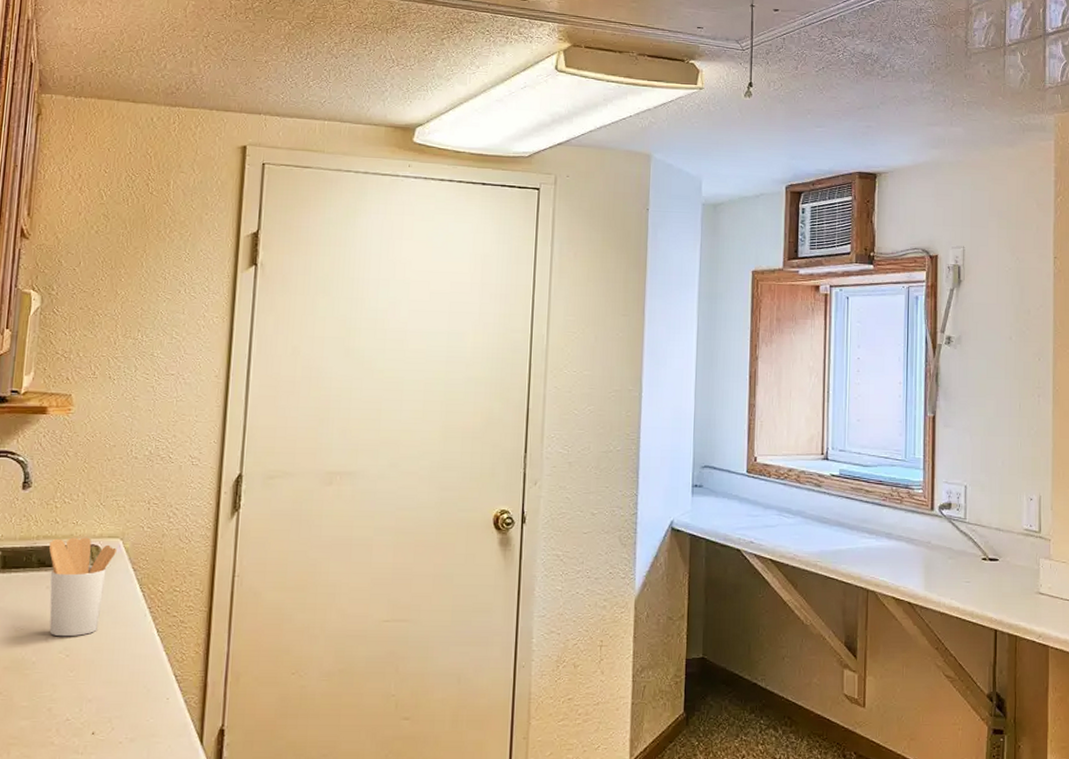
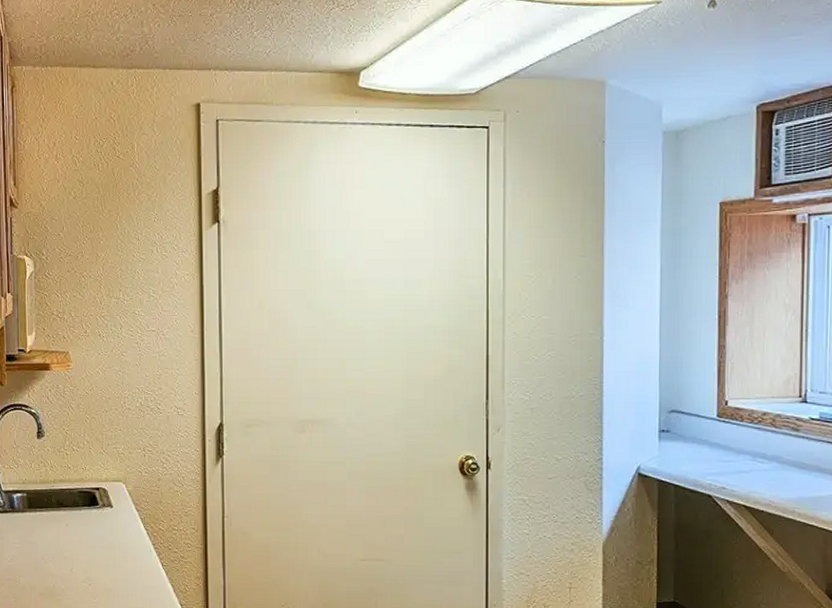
utensil holder: present [48,537,116,637] -> none [64,481,121,569]

